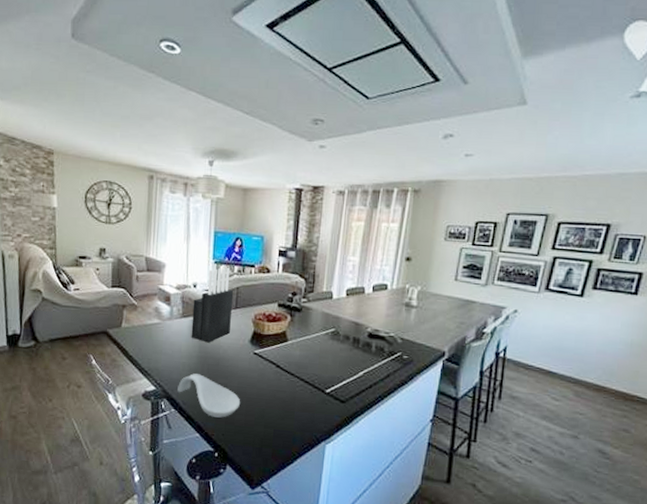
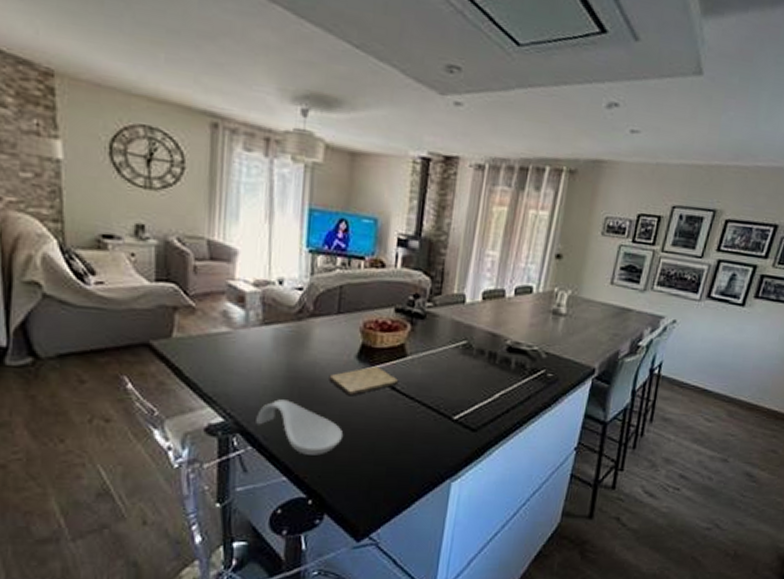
knife block: present [191,268,234,343] -> none [275,259,336,359]
cutting board: none [229,349,282,372] -> present [328,366,399,396]

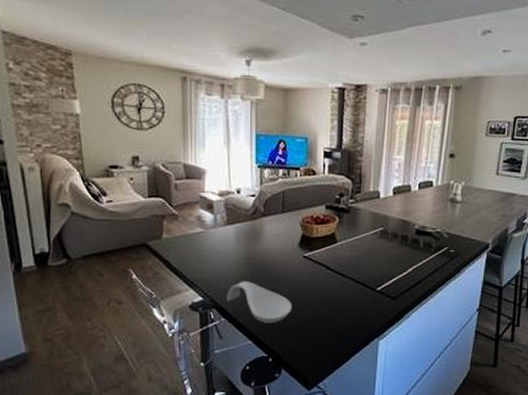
cutting board: present [328,366,399,396] -> none [279,252,332,276]

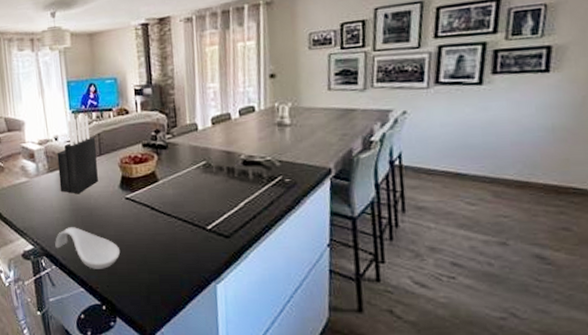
knife block: none [237,172,280,249] -> present [57,116,98,194]

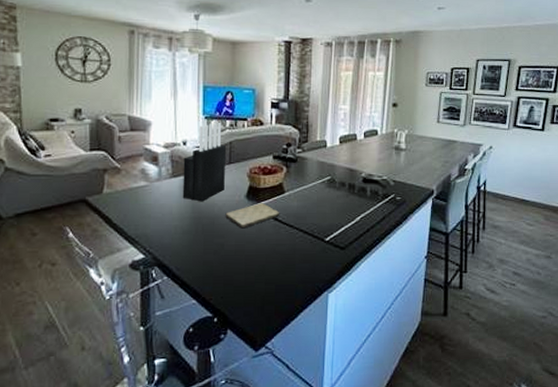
spoon rest: present [55,227,121,269] -> none [170,236,240,280]
cutting board: none [101,192,156,219] -> present [225,203,280,229]

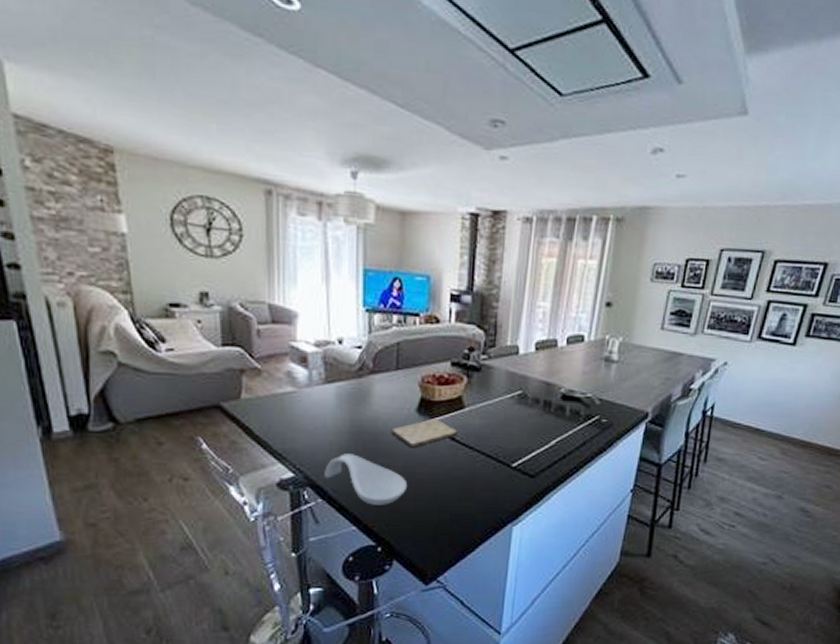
spoon rest: none [170,236,240,280] -> present [324,454,408,505]
knife block: present [182,123,227,202] -> none [338,317,393,415]

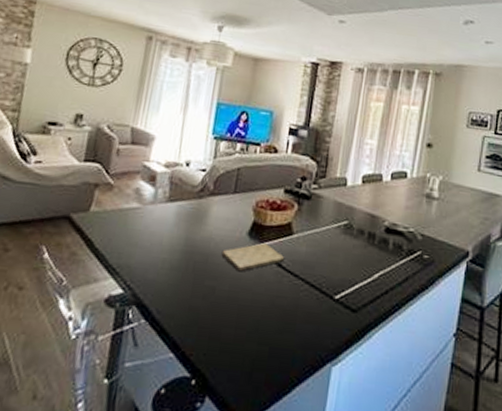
spoon rest: present [324,454,408,505] -> none [152,273,231,332]

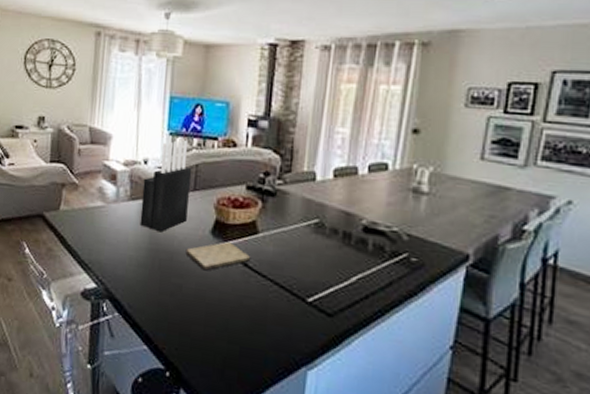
knife block: none [176,144,234,234] -> present [139,140,192,233]

